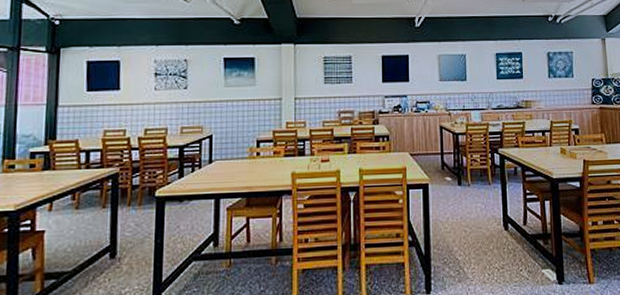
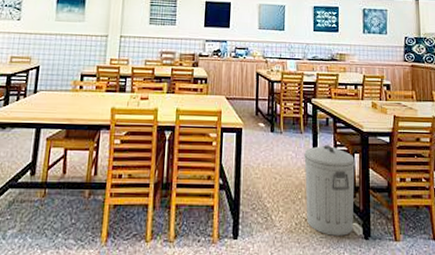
trash can: none [493,194,547,283] -> present [304,145,356,236]

